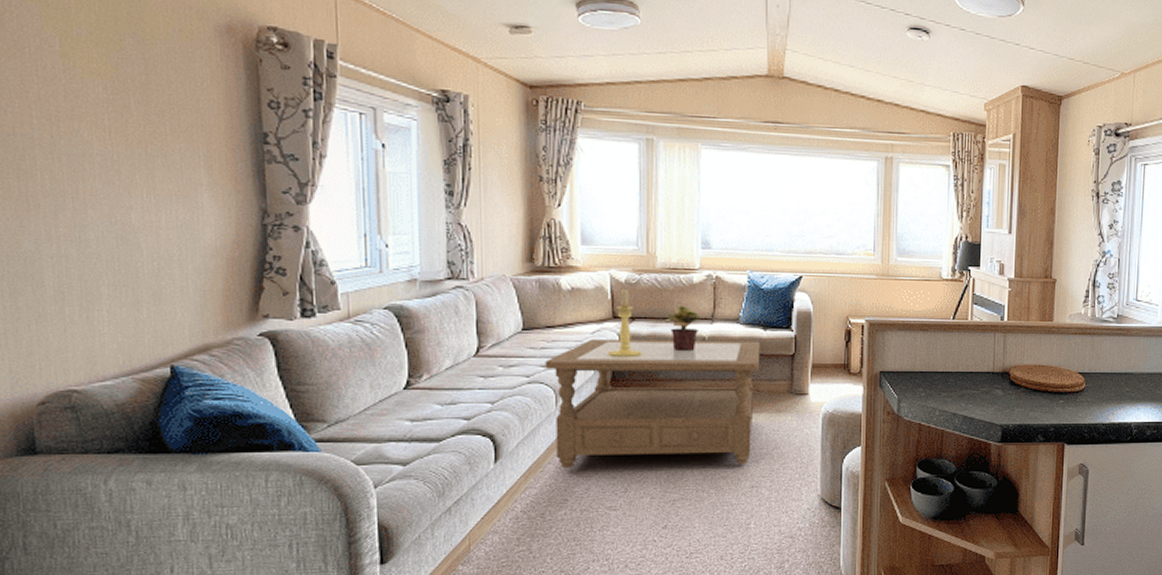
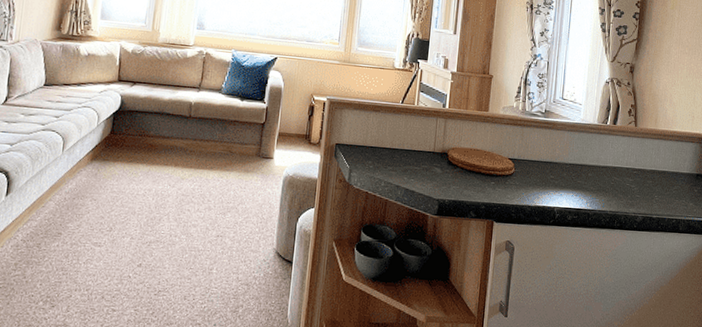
coffee table: present [545,339,760,469] -> none [57,97,237,216]
candle holder: present [608,288,642,358] -> none [110,57,139,115]
potted plant: present [664,304,700,351] -> none [159,74,189,114]

